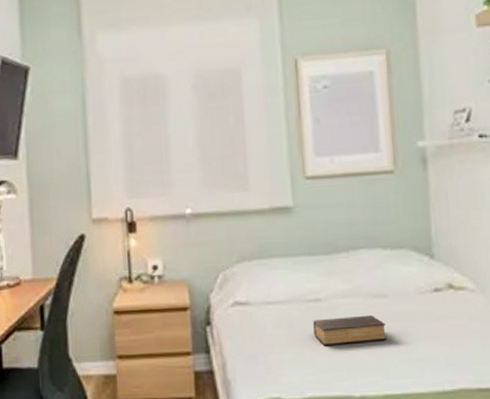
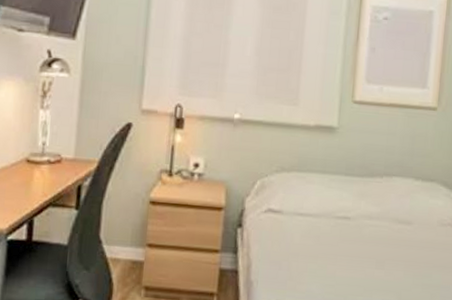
book: present [313,314,386,346] -> none [338,236,406,265]

